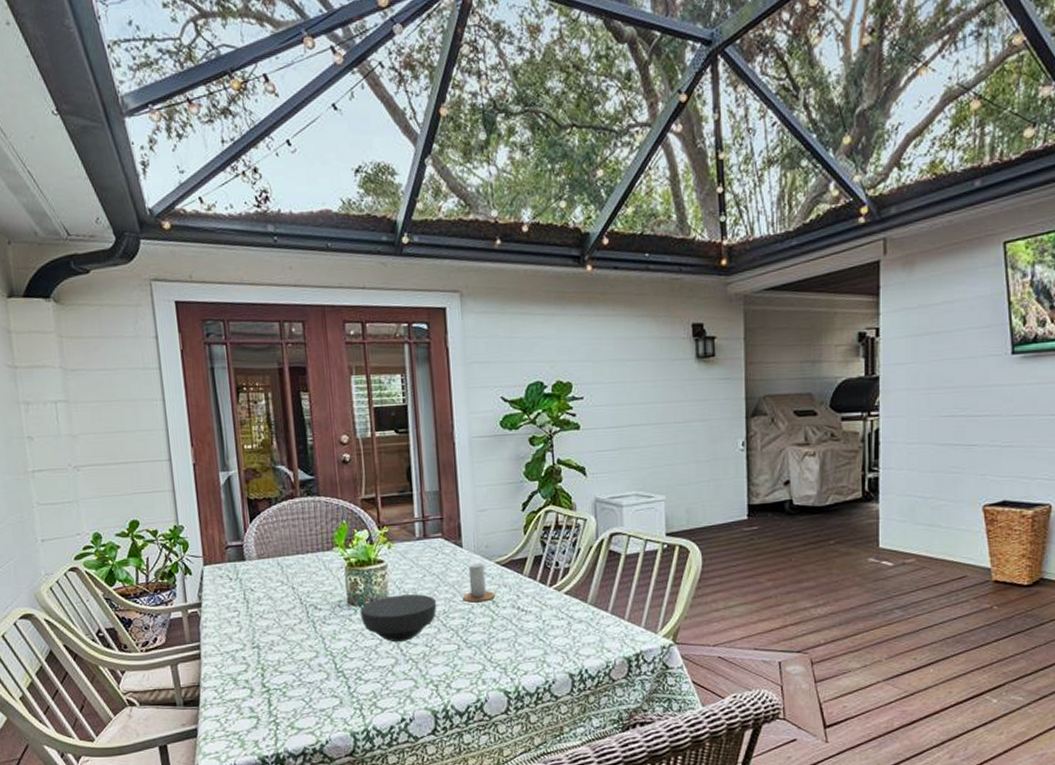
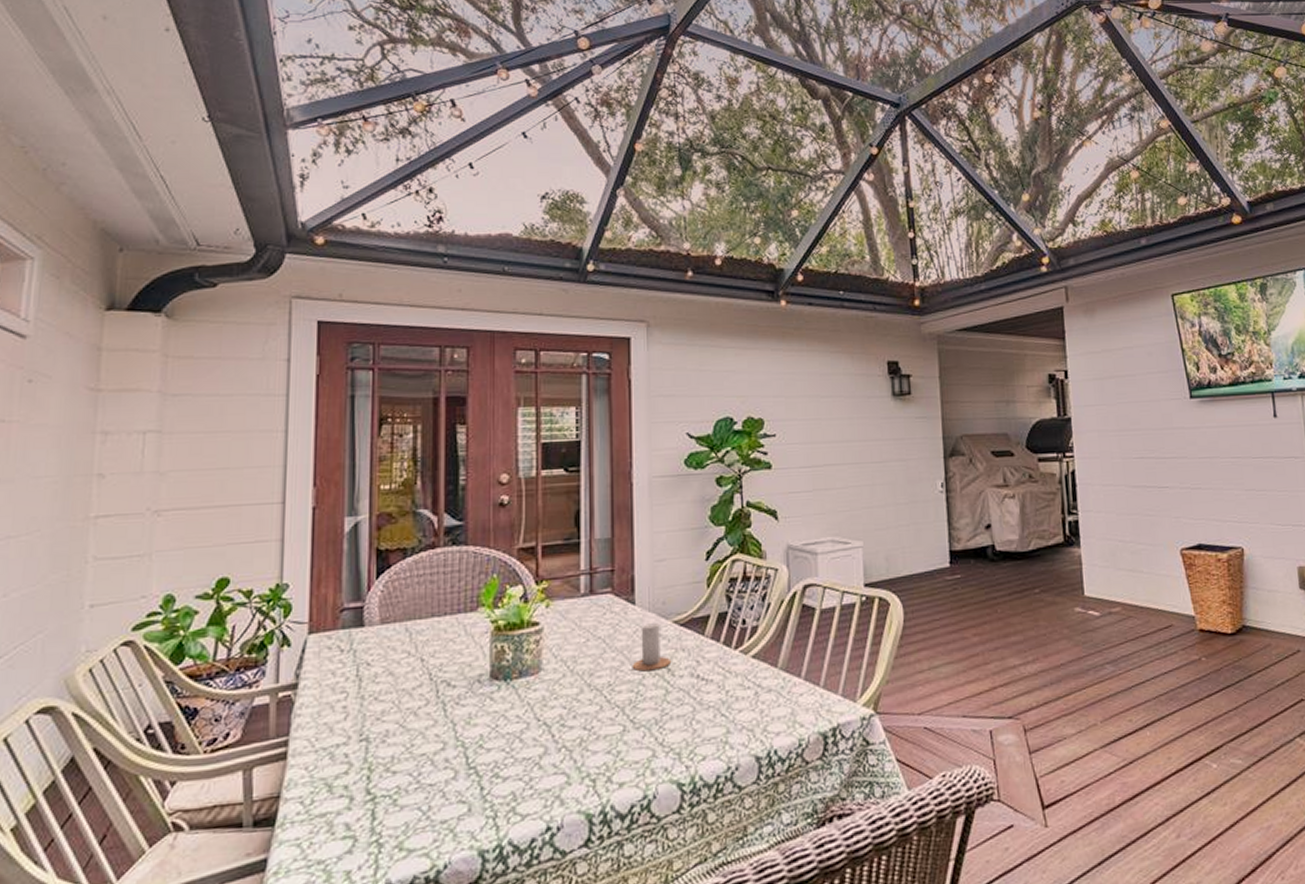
bowl: present [360,594,437,643] -> none [505,663,601,726]

